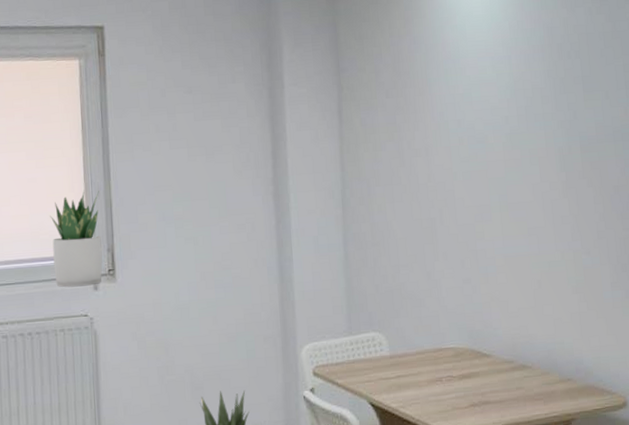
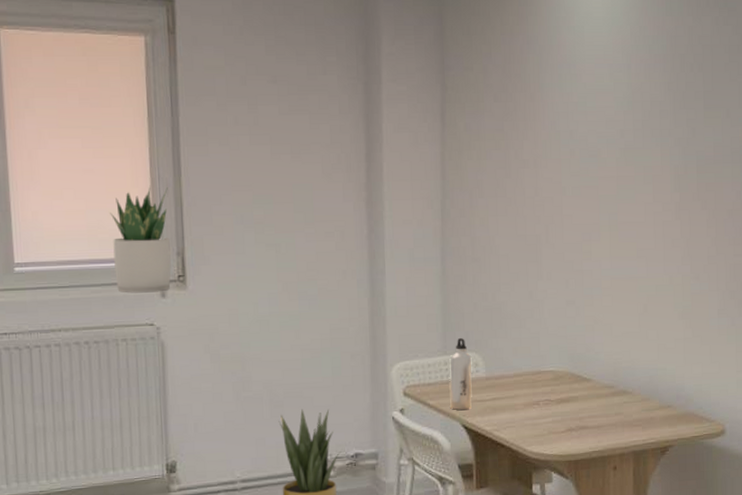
water bottle: none [356,319,377,389] -> present [450,338,472,411]

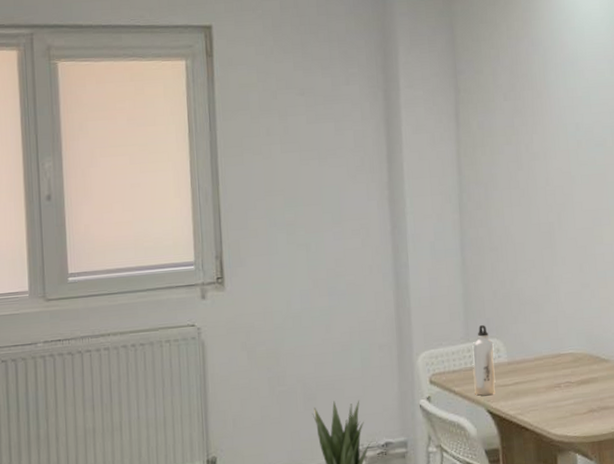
planter: present [110,185,171,294] -> none [155,195,211,297]

